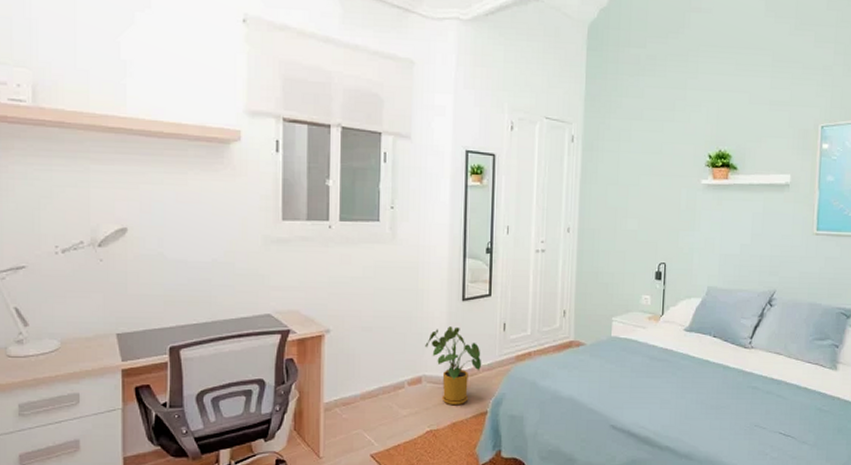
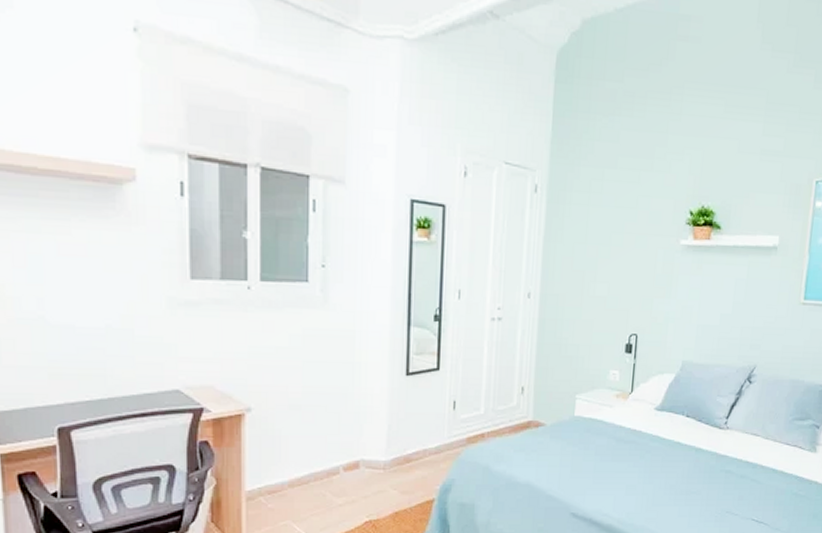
house plant: present [425,326,482,406] -> none [363,404,429,493]

